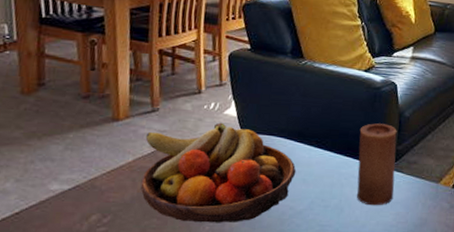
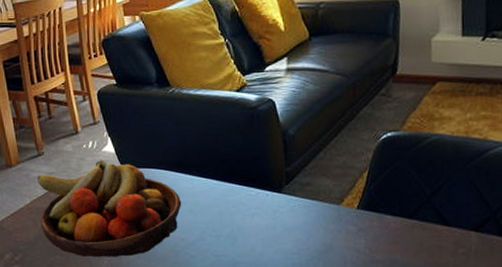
candle: present [356,123,397,206] -> none [241,145,290,233]

